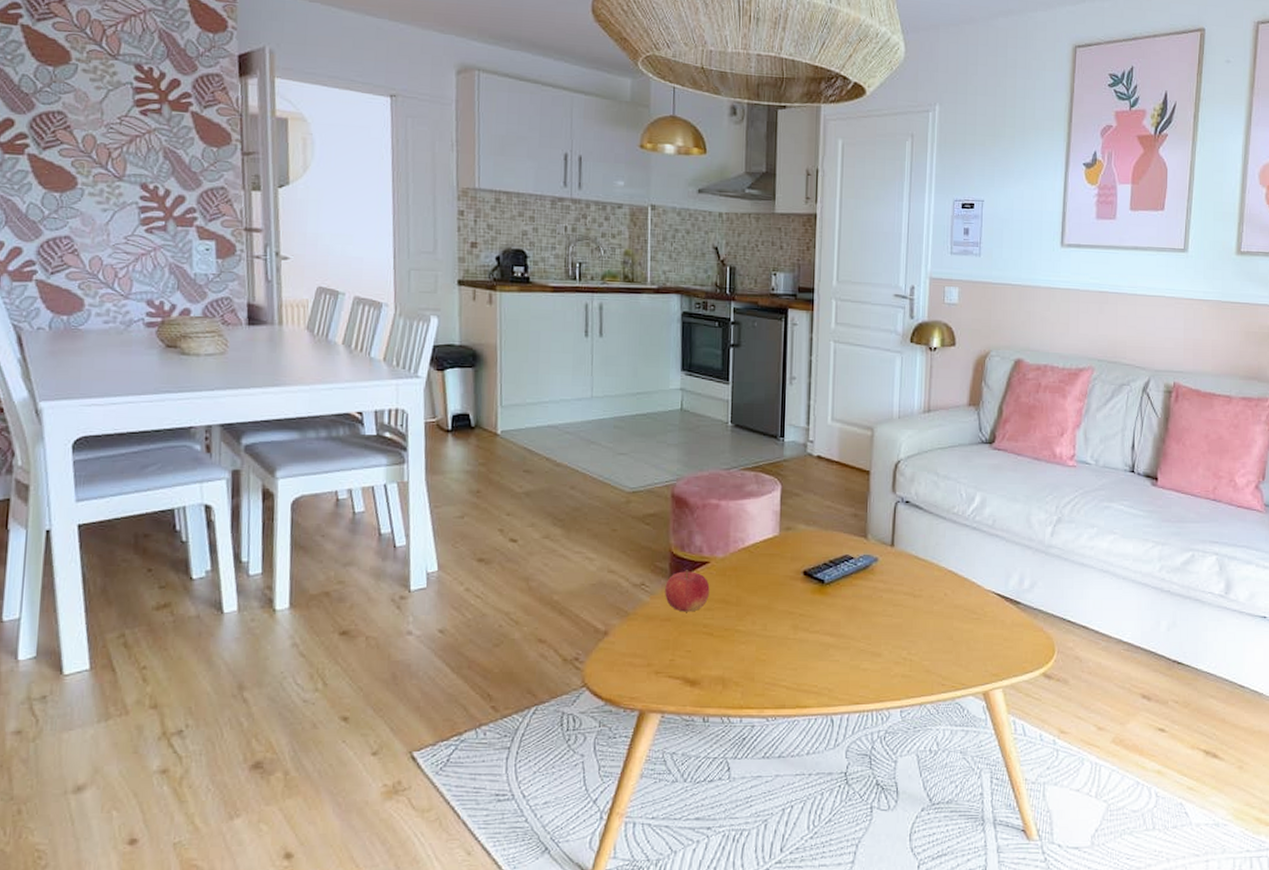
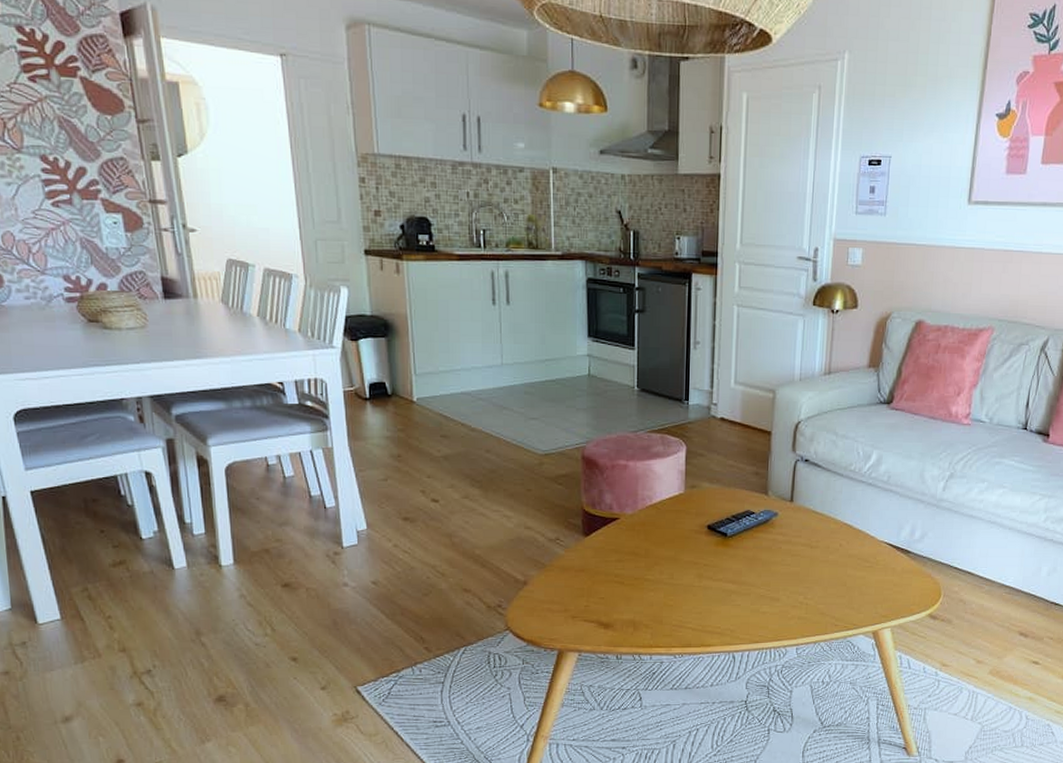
fruit: present [665,570,710,612] -> none [578,525,620,563]

